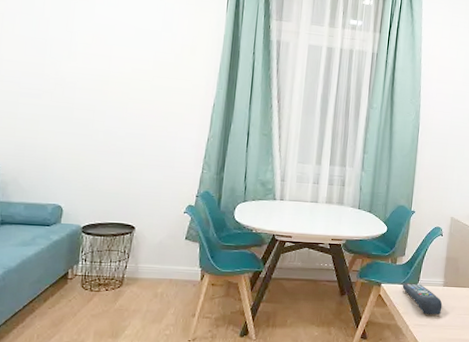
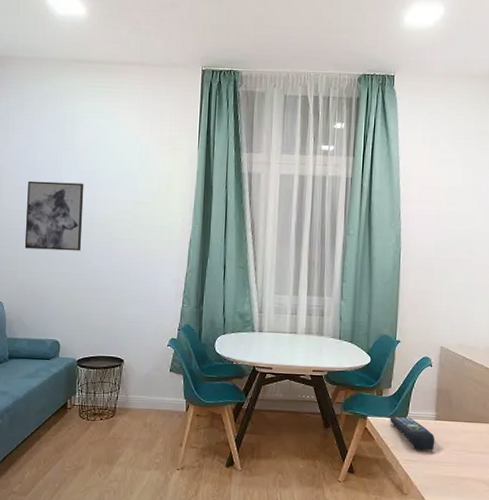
wall art: none [26,30,100,110] -> present [24,181,84,251]

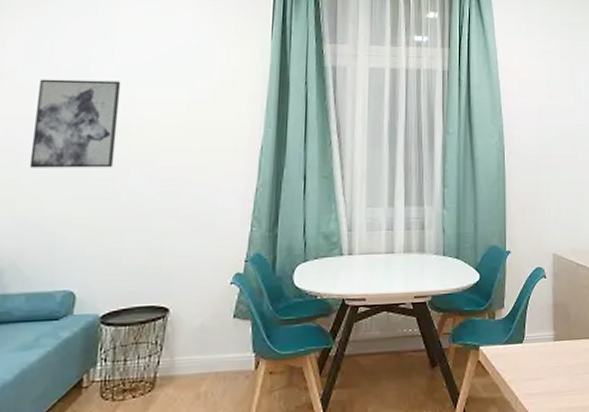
remote control: present [390,416,435,450] -> none [505,341,556,379]

